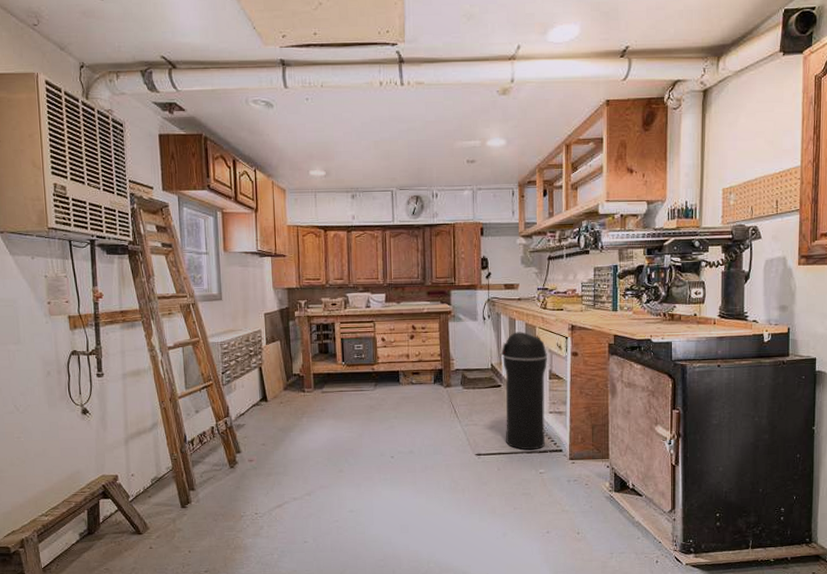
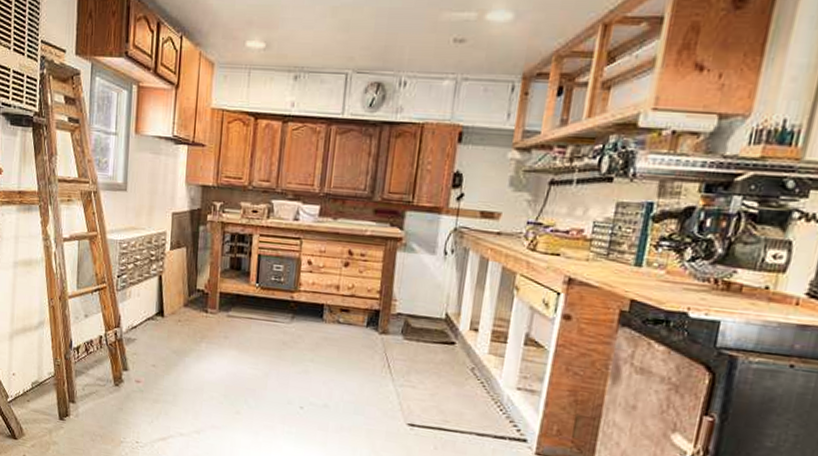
trash can: present [499,332,547,450] -> none [450,276,527,433]

